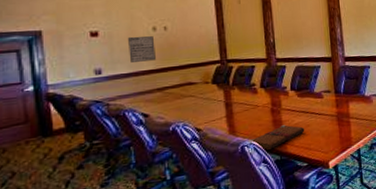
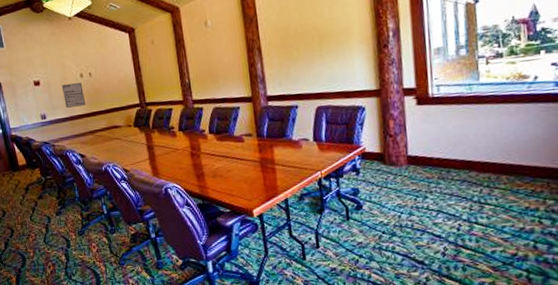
book: present [248,125,305,150] -> none [170,169,226,193]

